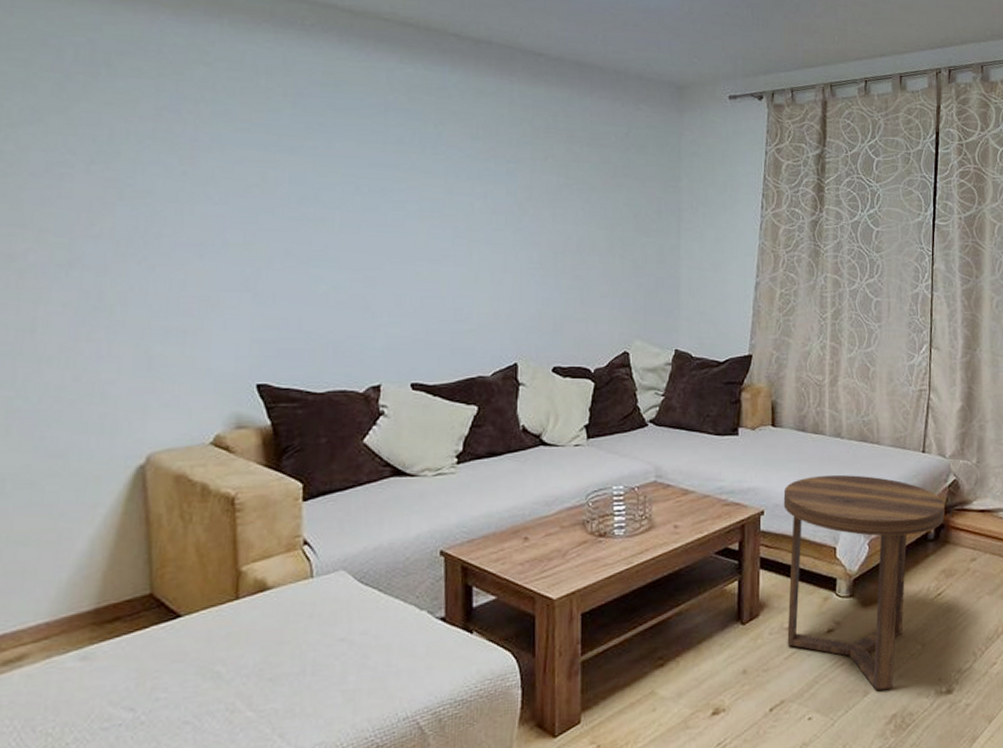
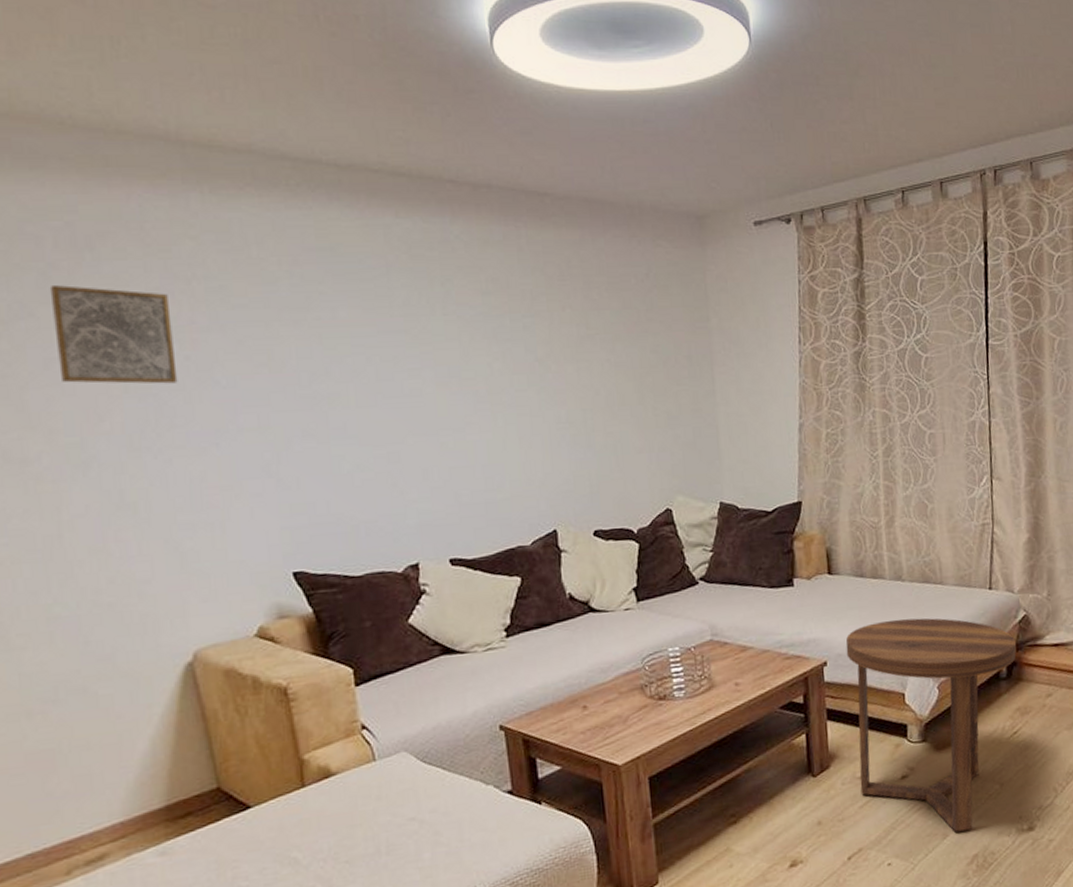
wall art: none [59,95,175,196] -> present [49,285,178,384]

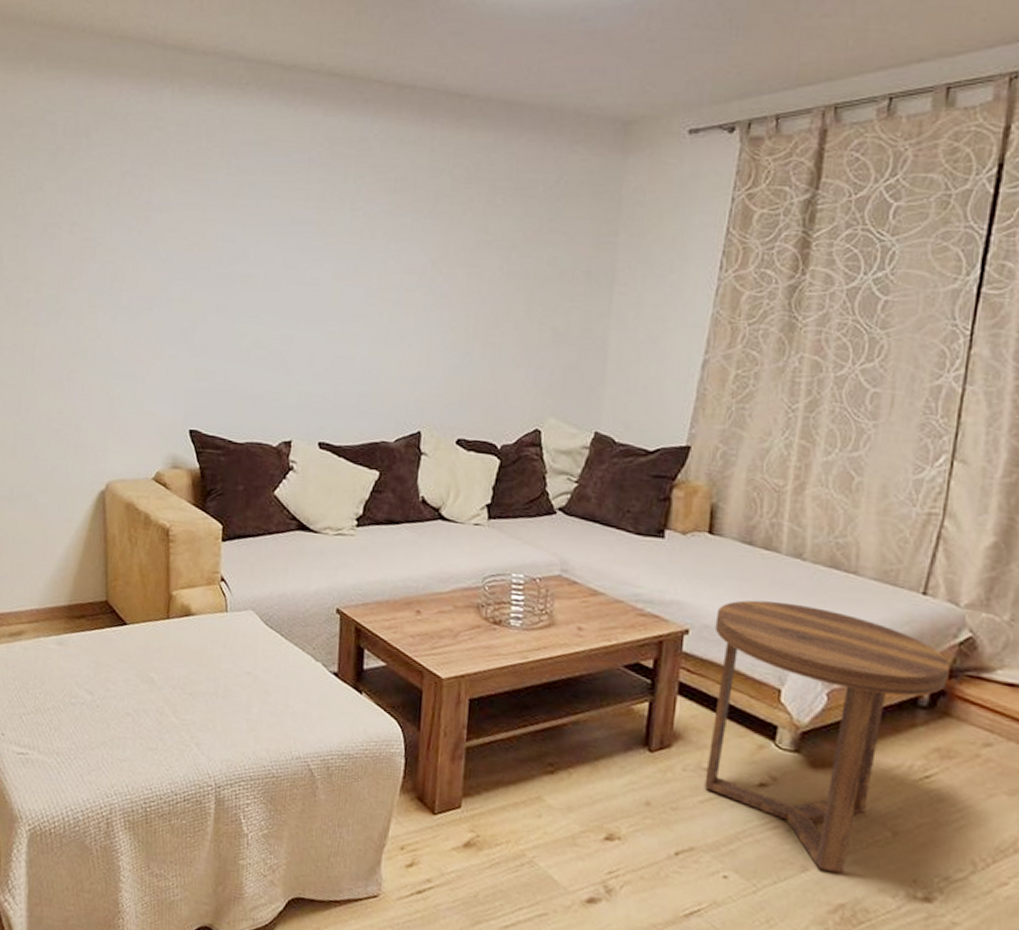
wall art: present [49,285,178,384] -> none [52,165,135,253]

